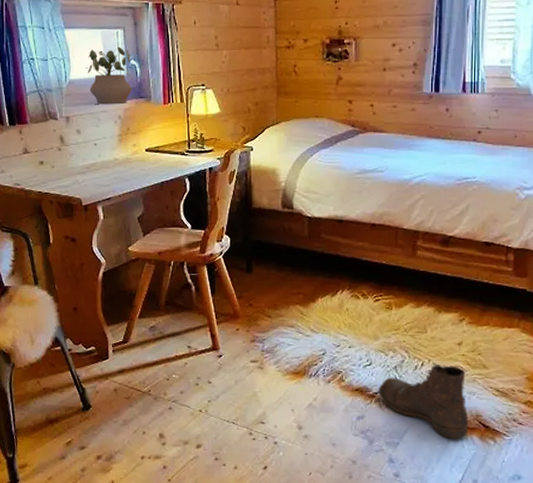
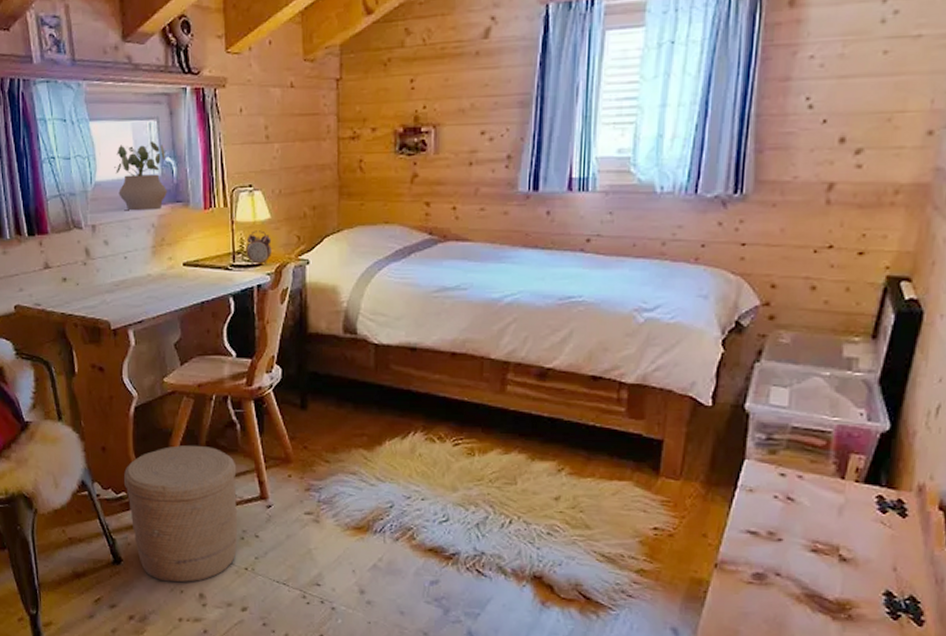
woven basket: none [93,305,193,425] -> present [124,445,238,583]
alarm clock: none [200,122,221,152] -> present [246,230,272,266]
boot: present [378,365,469,439] -> none [455,523,566,612]

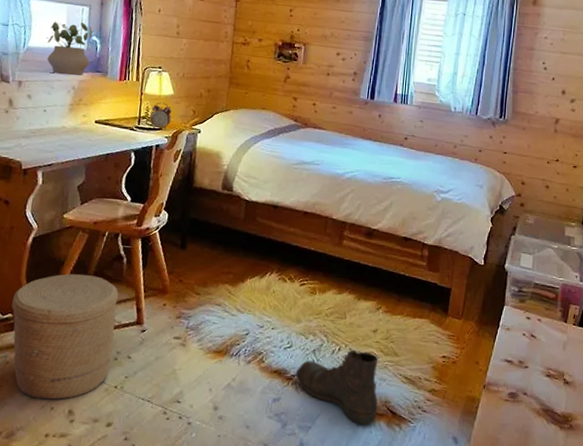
boot: none [455,523,566,612] -> present [295,350,379,425]

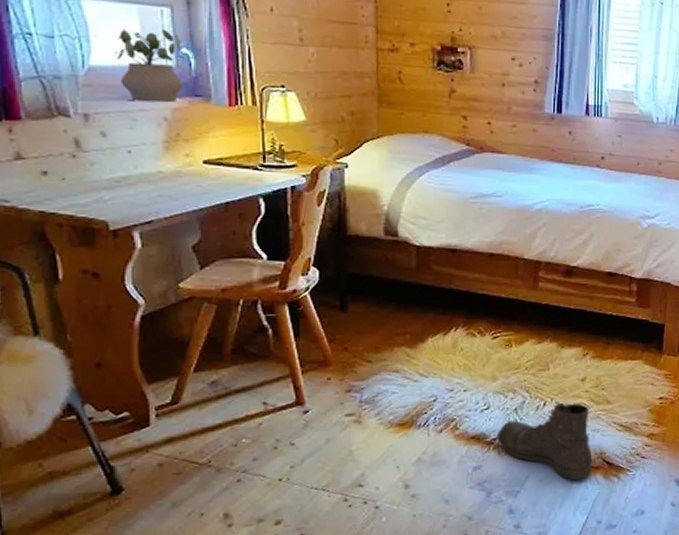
woven basket: present [12,274,119,400] -> none [127,354,270,507]
alarm clock: present [150,102,172,130] -> none [278,131,307,167]

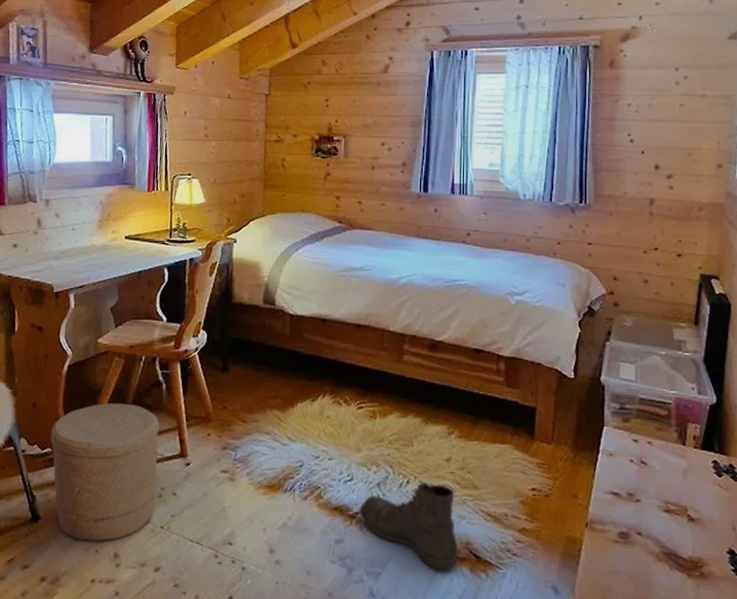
potted plant: present [115,29,183,103] -> none [71,132,118,190]
woven basket: none [127,354,270,507] -> present [50,403,160,542]

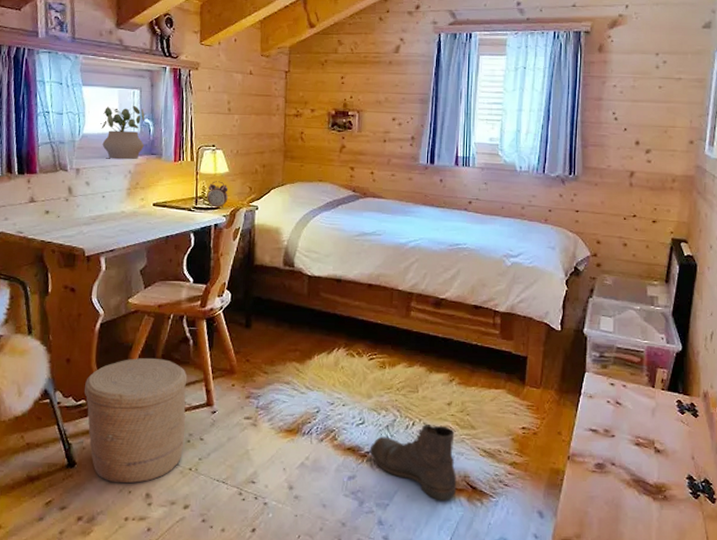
potted plant: none [71,132,118,190] -> present [100,105,145,160]
alarm clock: none [182,212,205,242] -> present [207,181,228,209]

